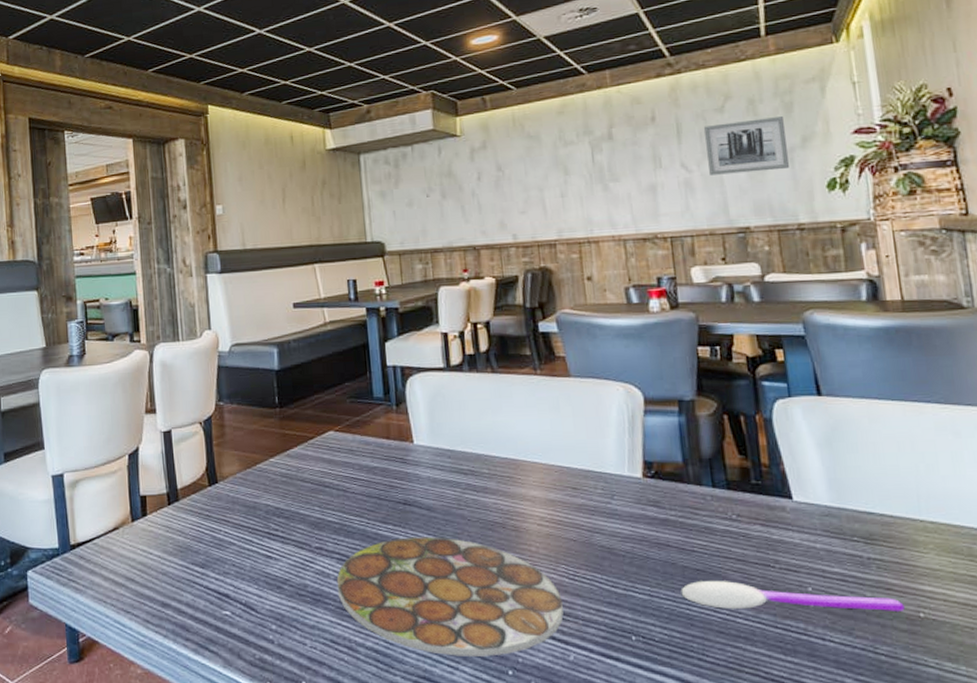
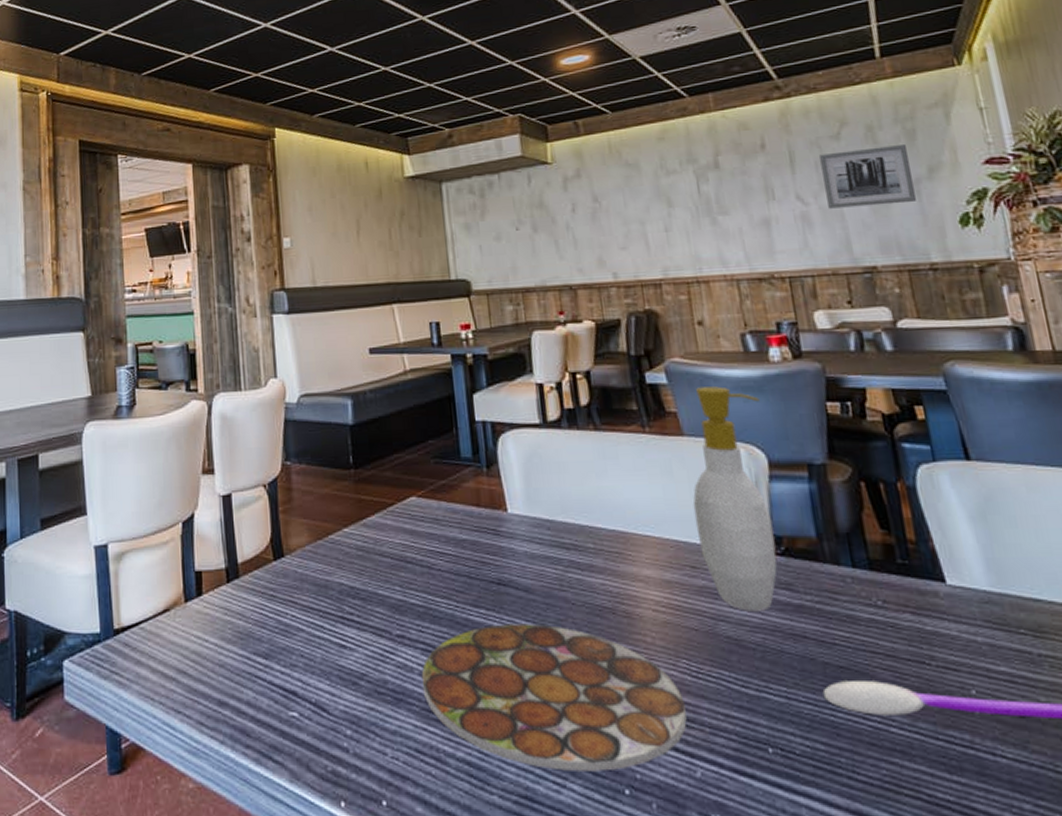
soap bottle: none [576,334,647,525] -> present [692,386,777,611]

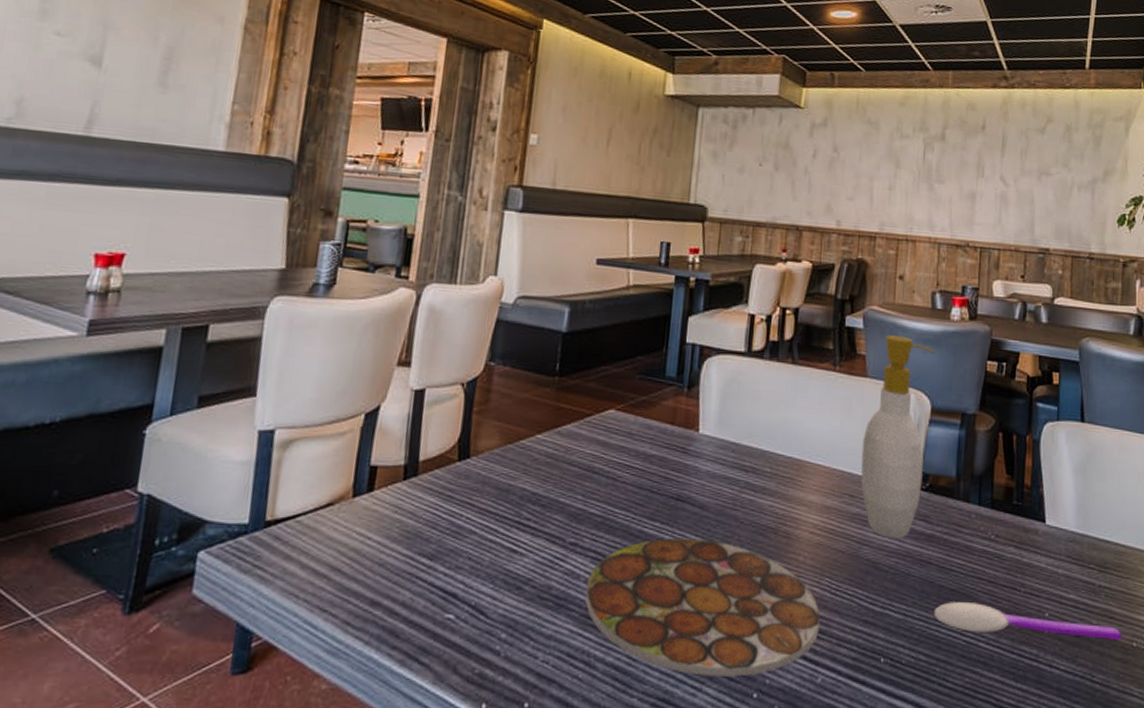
wall art: present [818,145,917,209] -> none [1023,144,1093,198]

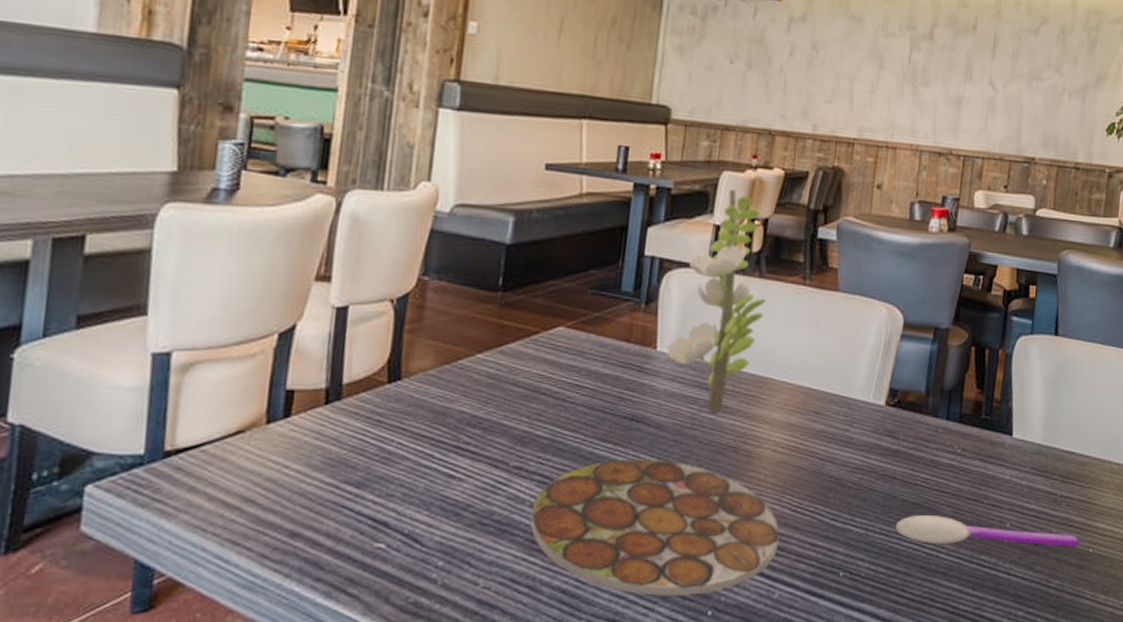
flower: none [707,281,799,495] -> present [665,189,766,413]
soap bottle: present [860,335,935,539] -> none [827,247,911,455]

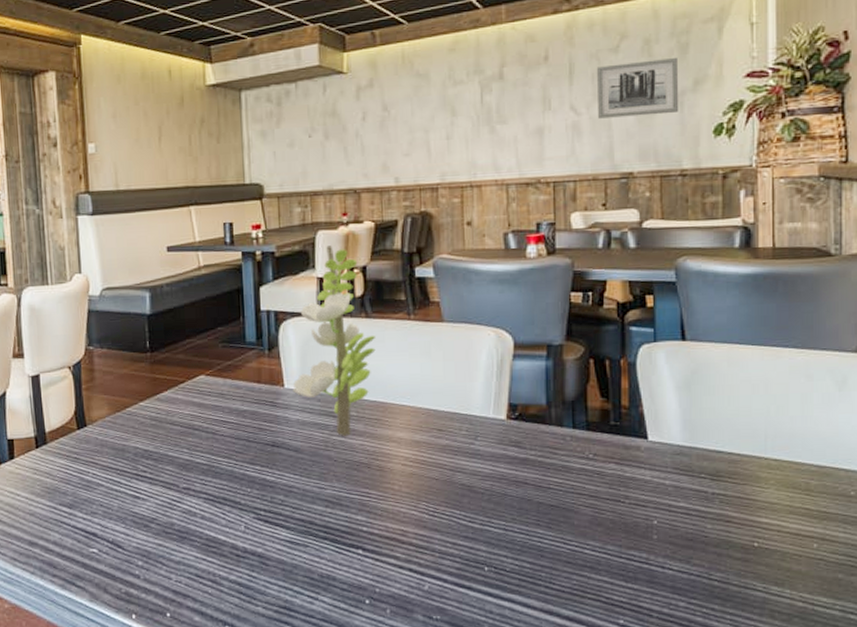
plate: present [530,458,780,596] -> none [203,477,421,588]
spoon: present [895,515,1080,547] -> none [534,515,741,541]
wall art: none [1012,46,1087,105] -> present [596,58,679,119]

